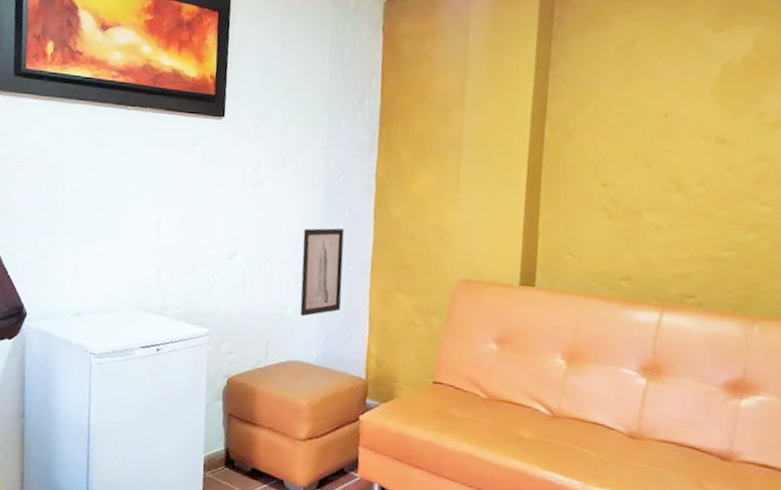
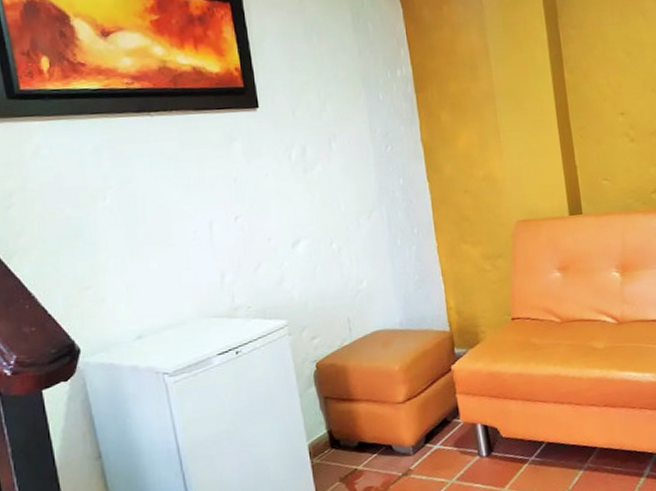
wall art: present [300,228,345,317] -> none [363,196,414,287]

